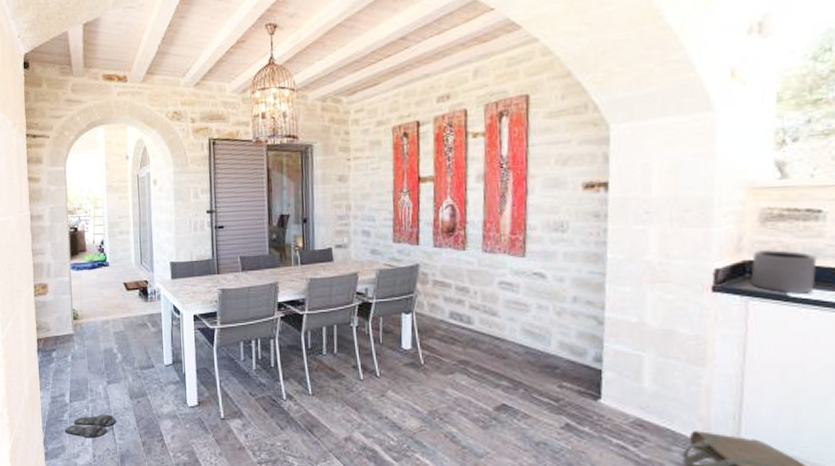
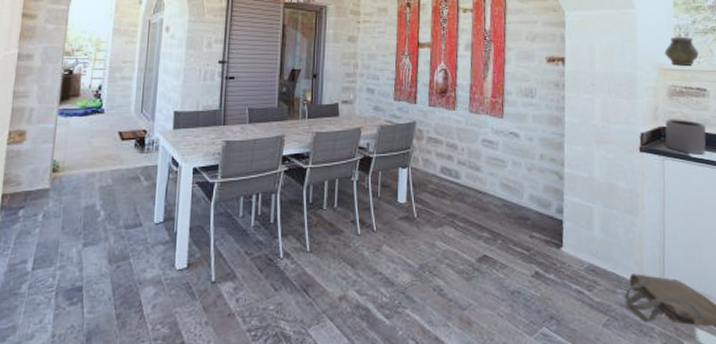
slippers: present [65,414,117,439] -> none [20,283,88,314]
vase: none [758,142,813,181] -> present [665,36,699,66]

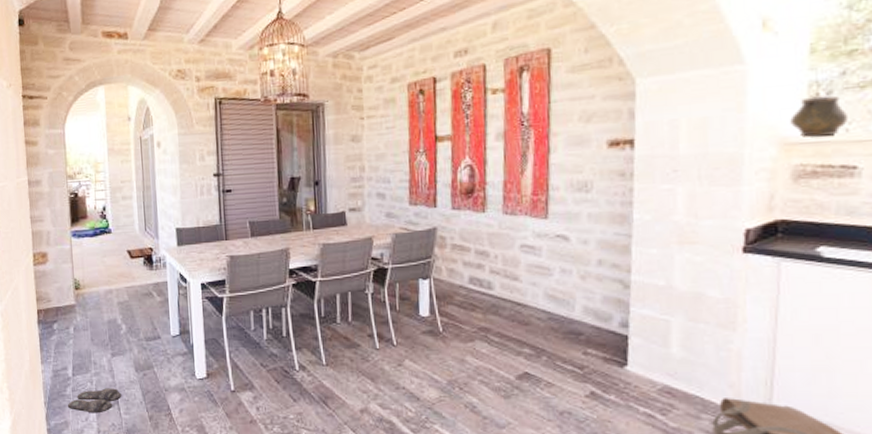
slippers: none [20,283,88,314] -> present [68,388,122,413]
planter: present [664,118,706,155] -> none [783,207,852,254]

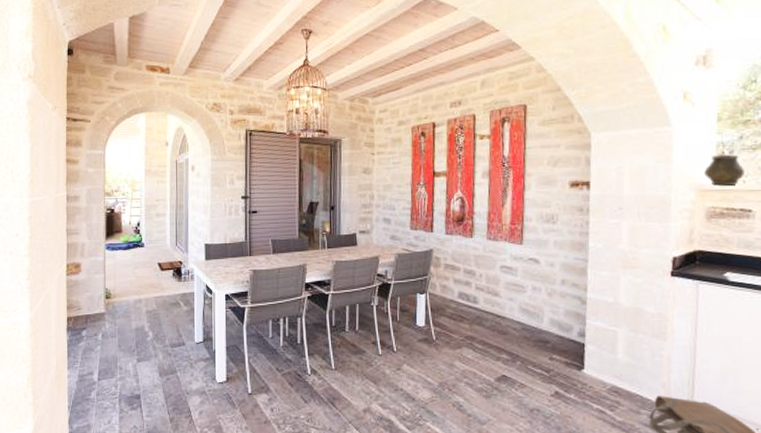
slippers: present [68,388,122,413] -> none [92,392,145,416]

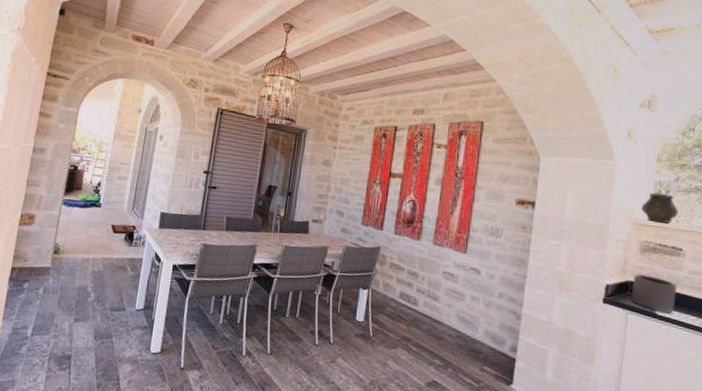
planter: none [700,241,749,279] -> present [631,273,677,314]

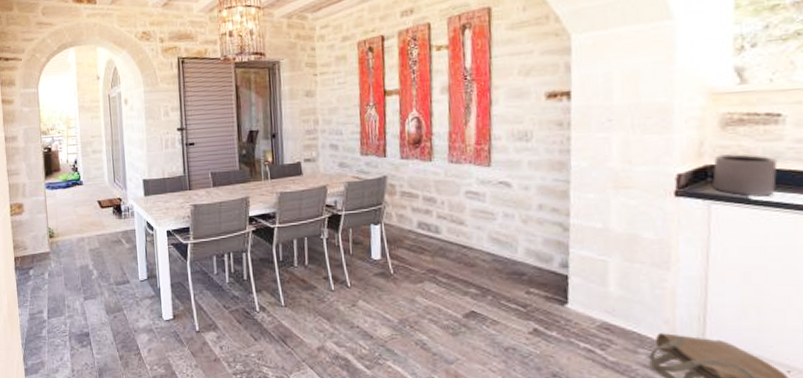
vase: present [641,192,678,224] -> none [717,47,771,87]

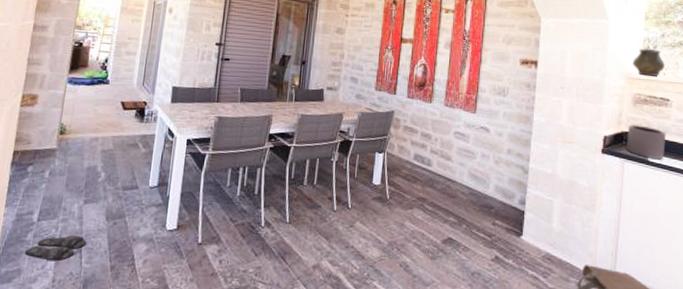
slippers: none [44,330,94,354] -> present [25,235,87,261]
vase: none [717,47,771,87] -> present [633,48,665,76]

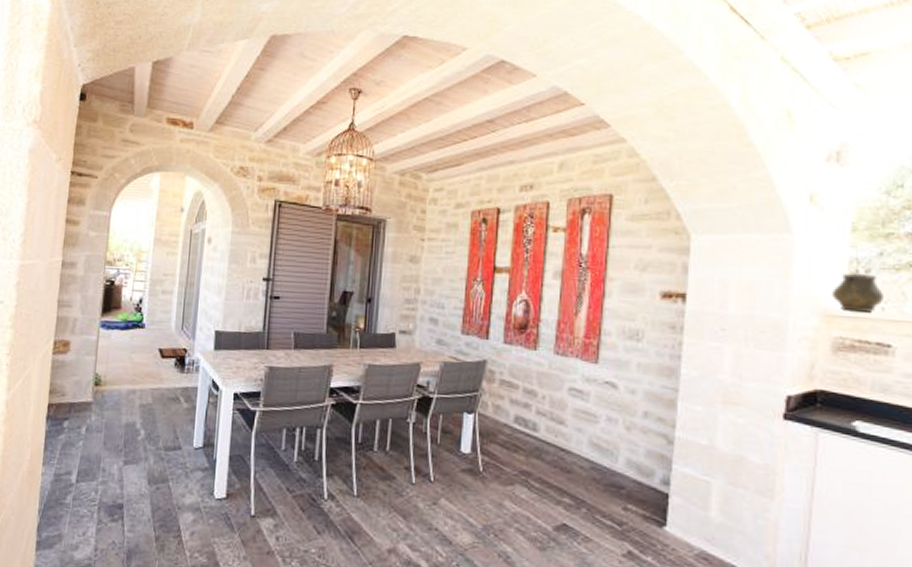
slippers: present [25,235,87,261] -> none [65,499,129,528]
planter: present [626,124,666,160] -> none [821,379,886,430]

